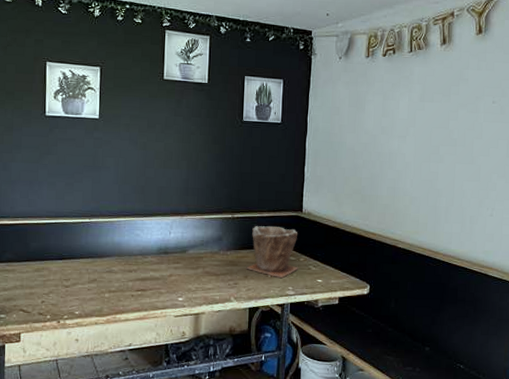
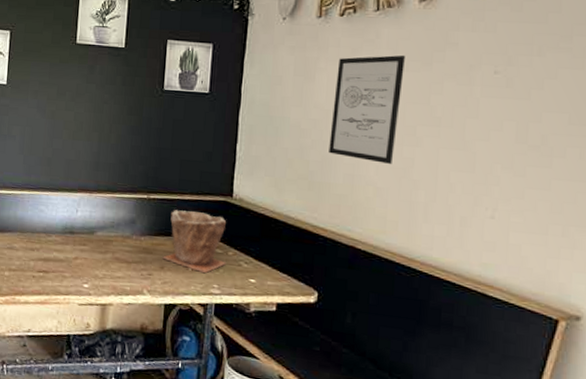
wall art: none [376,88,431,177] -> present [329,55,405,164]

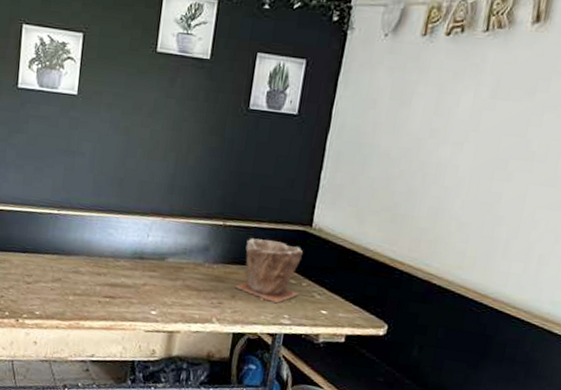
wall art: present [329,55,405,164] -> none [416,82,509,198]

